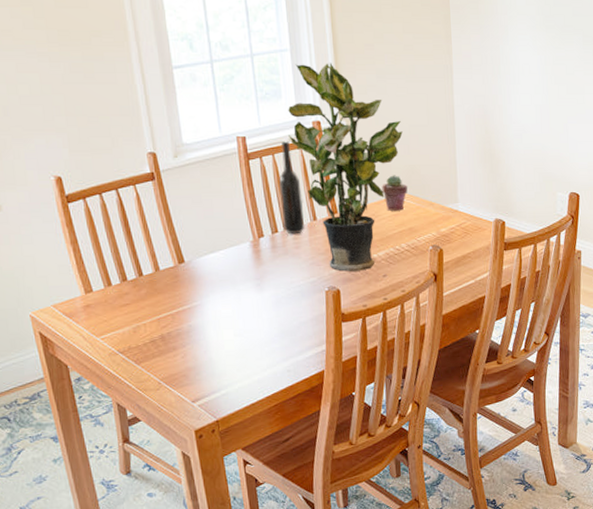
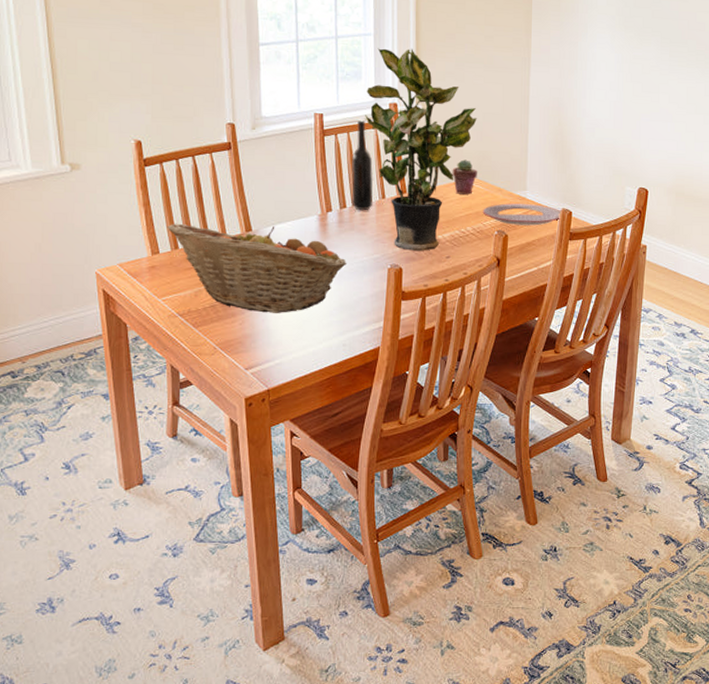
fruit basket: none [97,256,285,344] -> present [167,223,348,313]
plate: none [415,216,495,239] -> present [482,203,561,226]

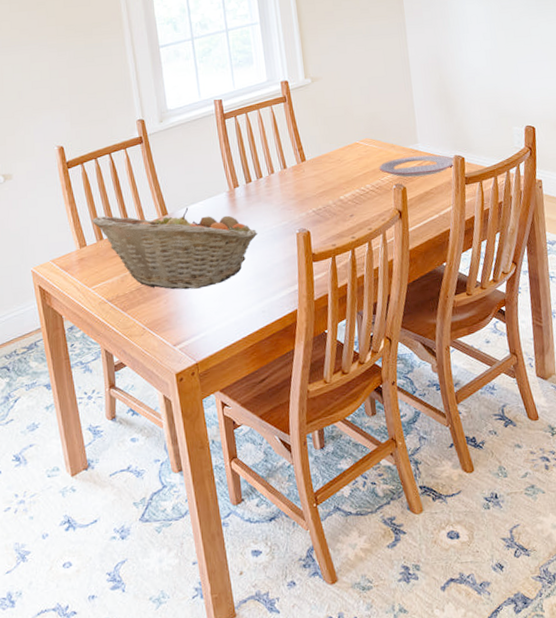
bottle: present [350,119,374,211] -> none [252,99,276,183]
potted plant: present [365,48,477,252] -> none [259,30,363,214]
potted succulent: present [452,159,478,195] -> none [345,122,370,155]

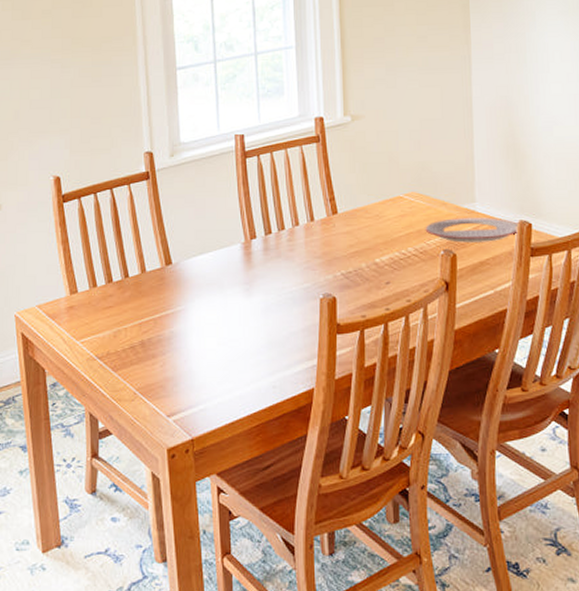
fruit basket: present [91,207,259,290] -> none [85,258,275,353]

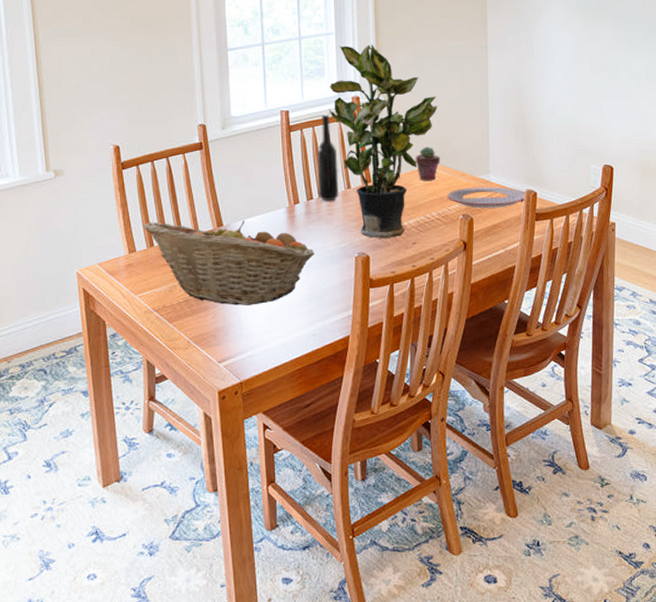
fruit basket: none [85,258,275,353] -> present [143,220,316,306]
bottle: none [275,137,301,236] -> present [316,114,339,202]
potted plant: none [289,58,413,278] -> present [329,44,438,239]
potted succulent: none [388,172,418,211] -> present [415,147,441,181]

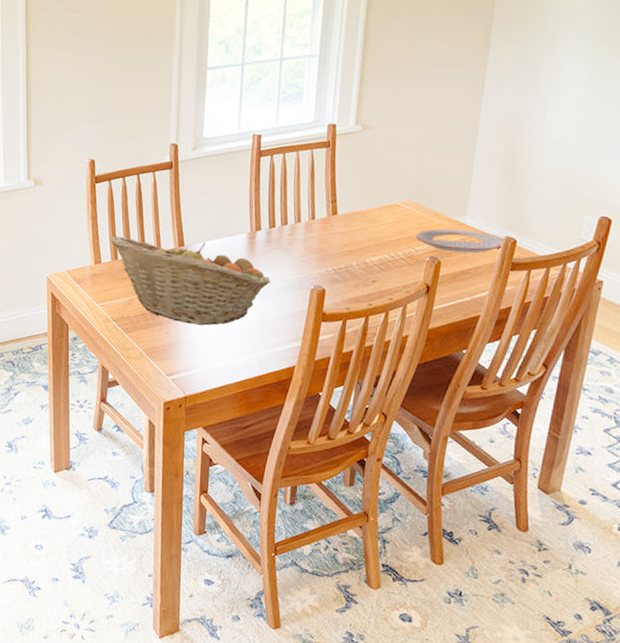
bottle: present [316,114,339,202] -> none [281,140,306,232]
potted plant: present [329,44,438,239] -> none [302,69,419,274]
potted succulent: present [415,147,441,181] -> none [386,182,415,218]

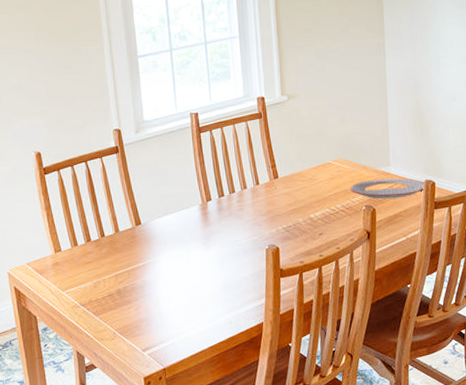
fruit basket: present [109,236,272,326] -> none [66,218,229,298]

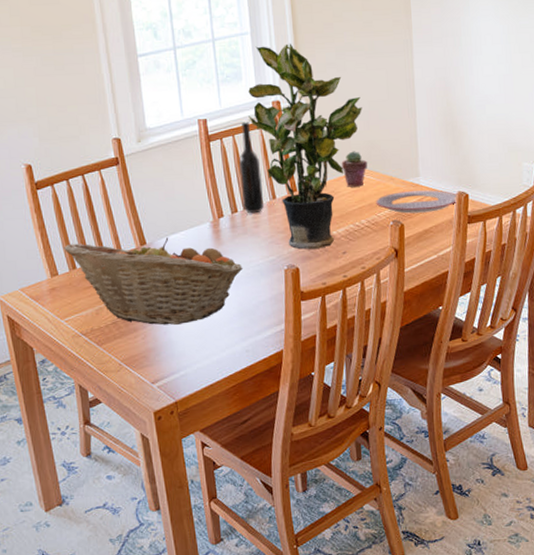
fruit basket: none [66,218,229,298] -> present [63,237,244,325]
bottle: none [226,114,249,198] -> present [238,120,265,214]
potted plant: none [236,46,339,231] -> present [248,43,362,250]
potted succulent: none [319,142,344,175] -> present [341,151,368,187]

